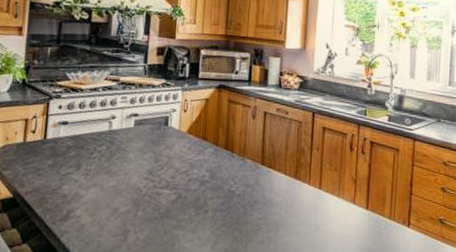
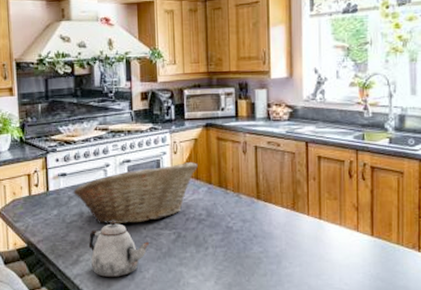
fruit basket: none [72,121,206,181] -> present [73,161,198,225]
teapot: none [82,176,147,237] -> present [88,221,149,278]

